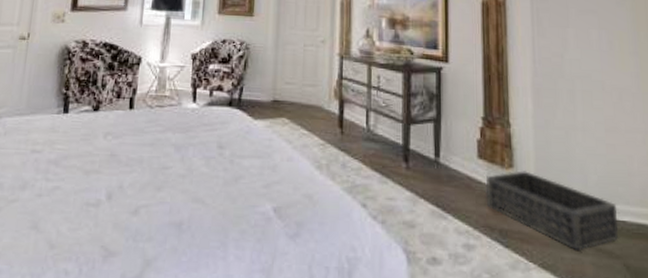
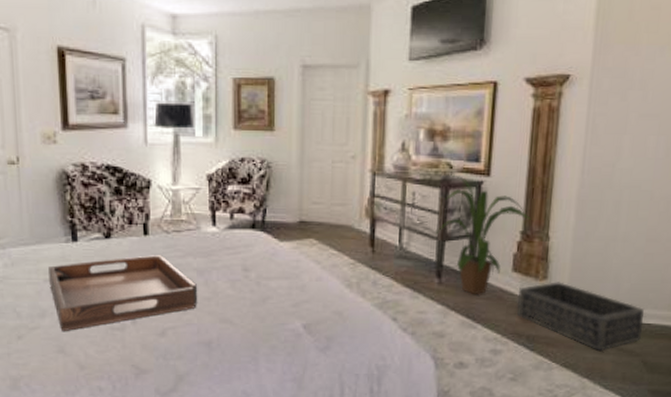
serving tray: none [35,129,174,205] -> present [48,255,198,331]
house plant: none [399,60,491,181] -> present [434,174,532,294]

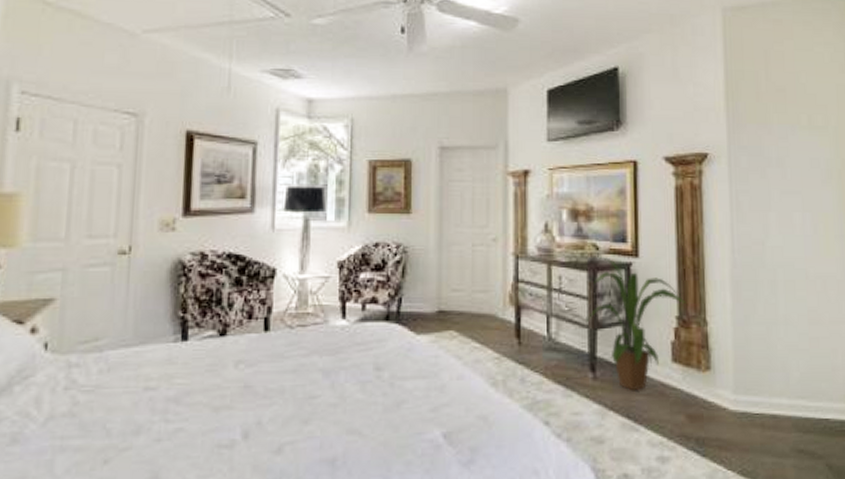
serving tray: present [48,255,198,331] -> none [149,354,323,452]
basket: present [517,282,645,351] -> none [682,372,821,453]

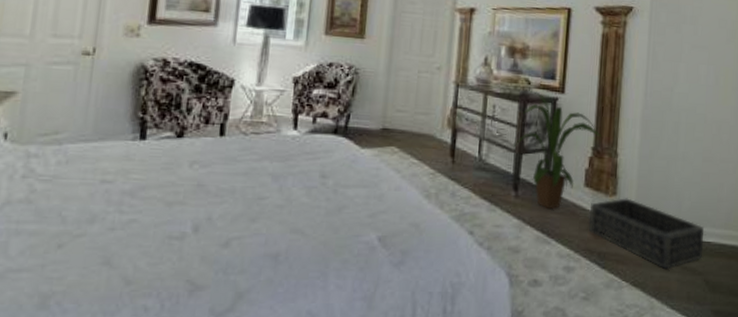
basket: none [682,372,821,453] -> present [589,198,705,269]

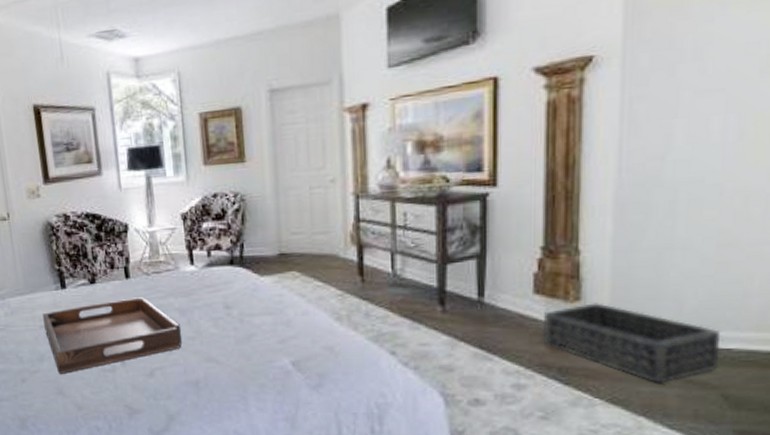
serving tray: none [105,157,271,240] -> present [43,297,183,374]
house plant: present [512,90,602,209] -> none [432,188,554,322]

